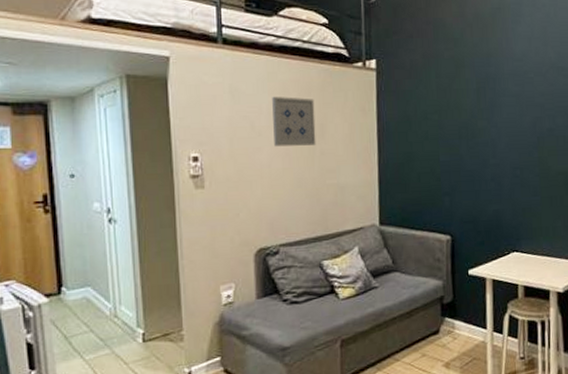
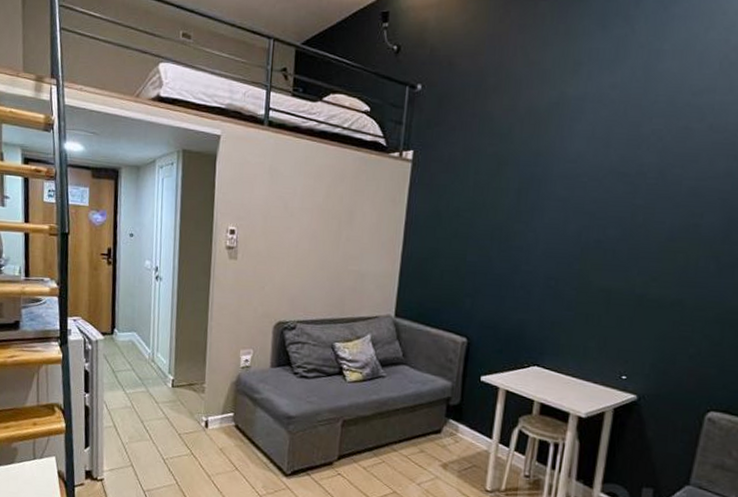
wall art: present [272,96,316,147] -> none [303,179,347,231]

